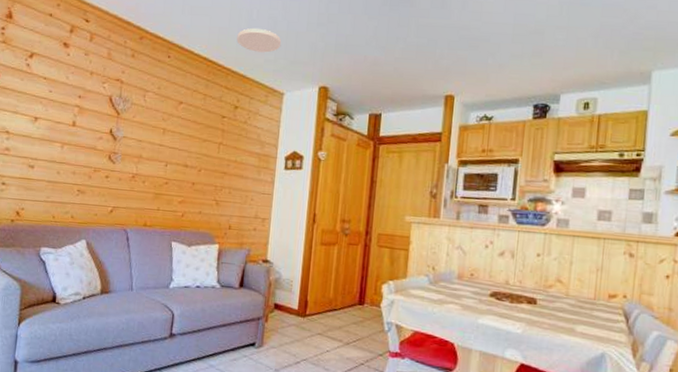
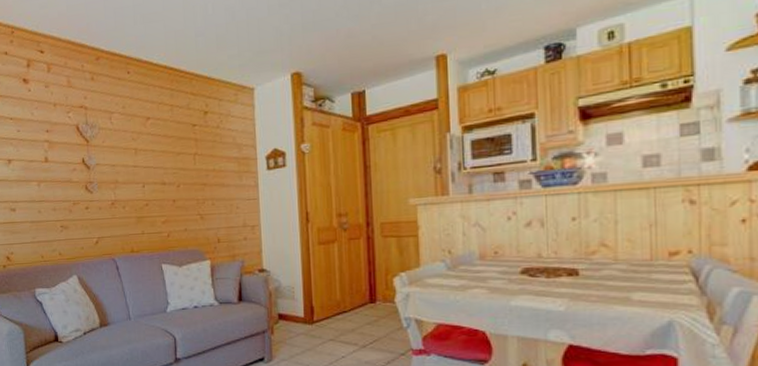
ceiling light: present [237,28,282,53] -> none [195,23,243,50]

